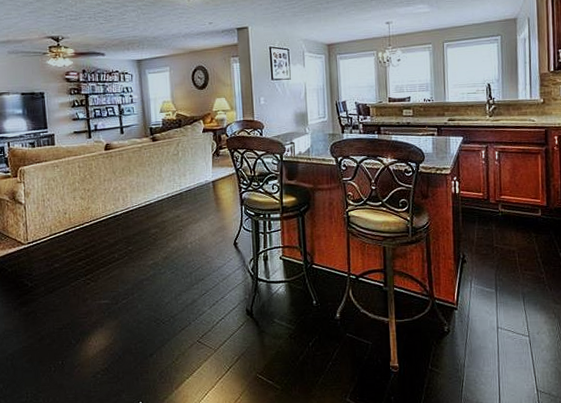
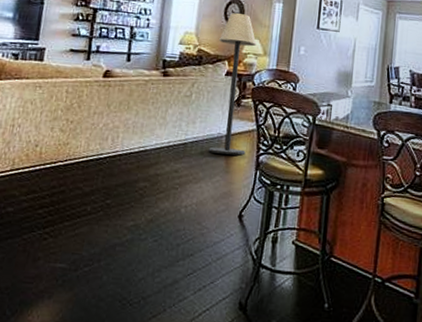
floor lamp: none [192,78,230,197] -> present [208,13,257,155]

